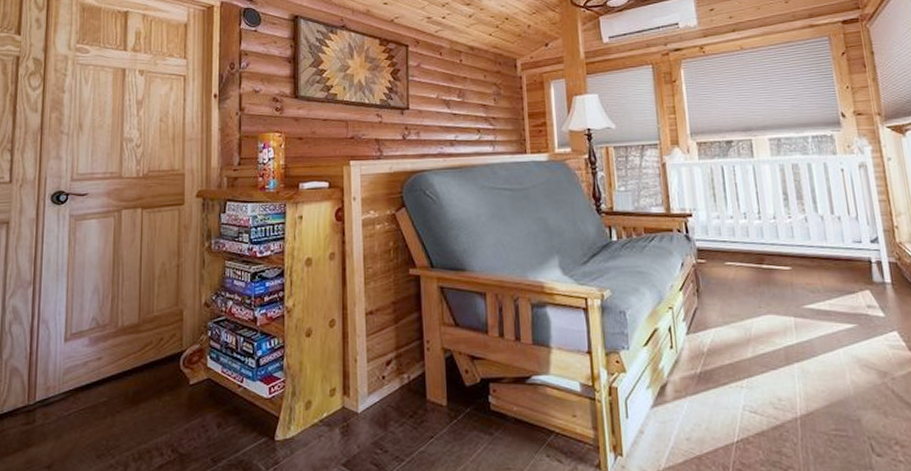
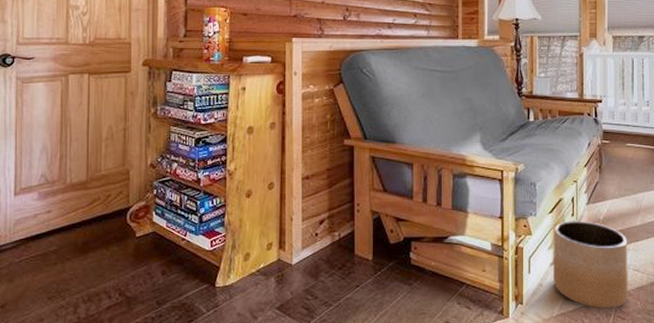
planter: none [650,354,747,460] -> present [553,221,628,309]

